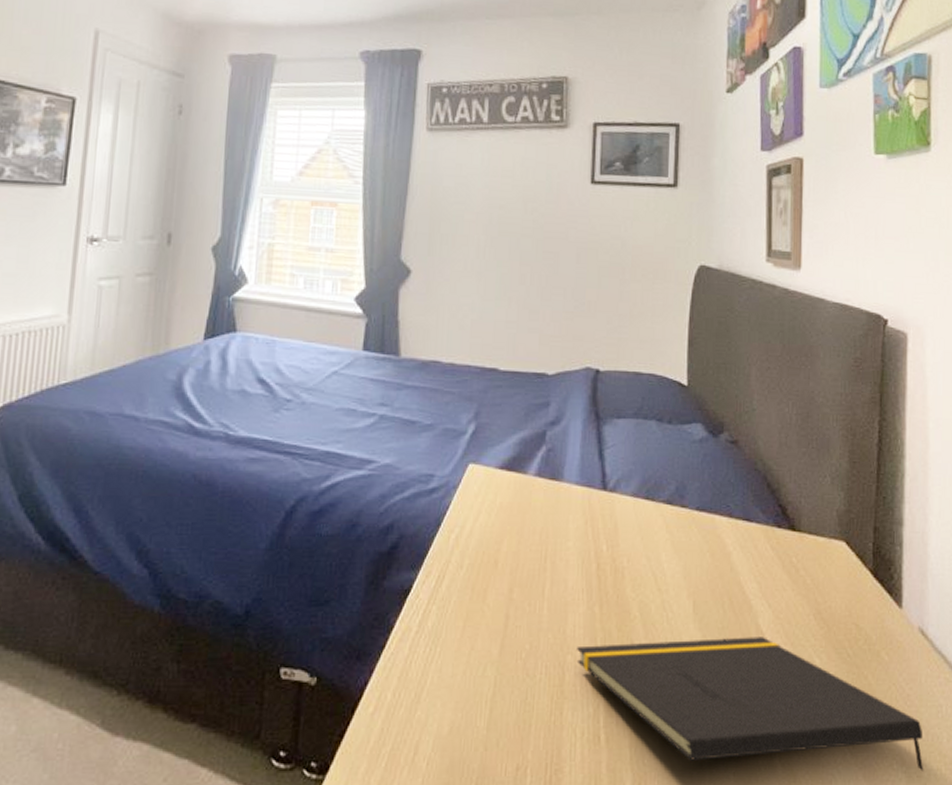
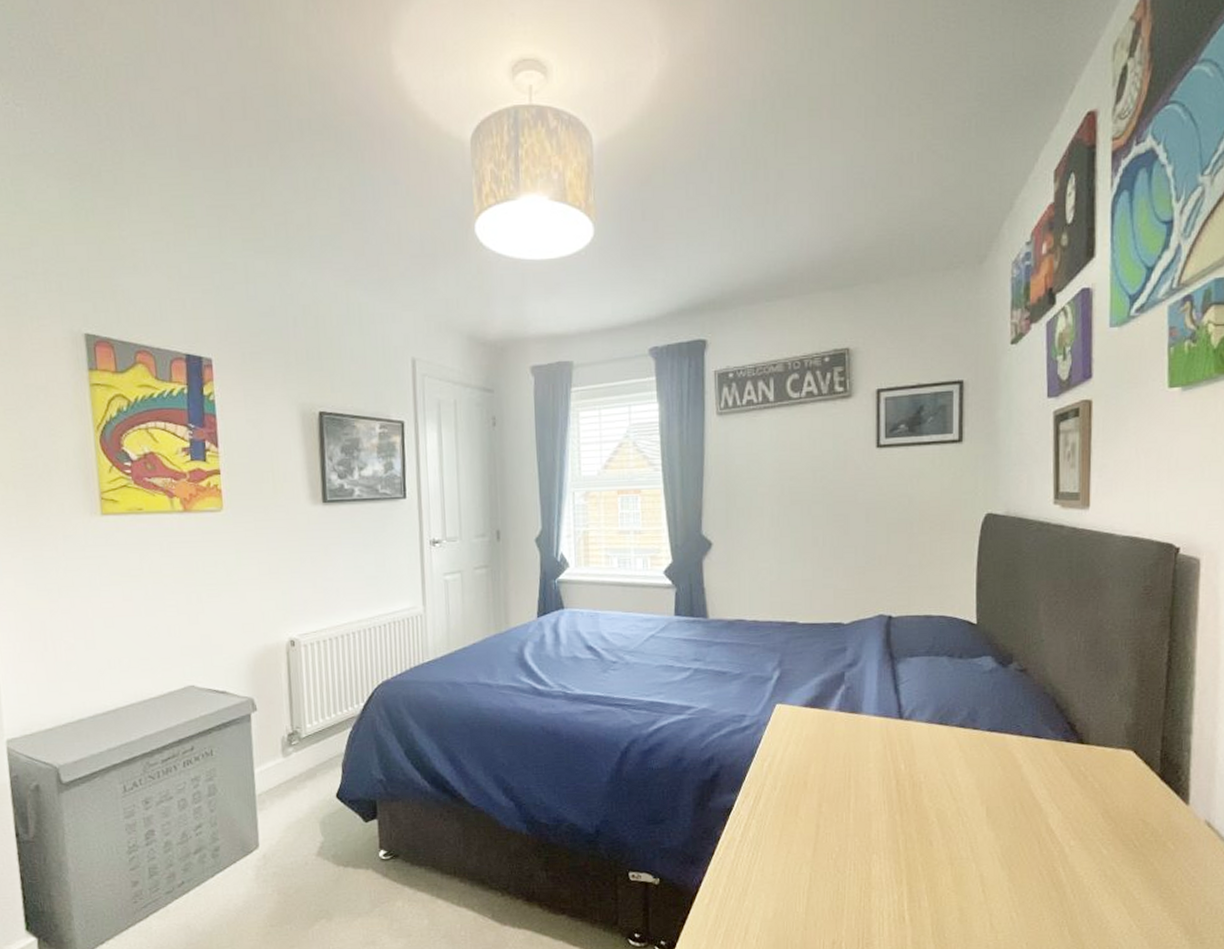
notepad: present [576,637,924,772] -> none [881,834,1207,939]

